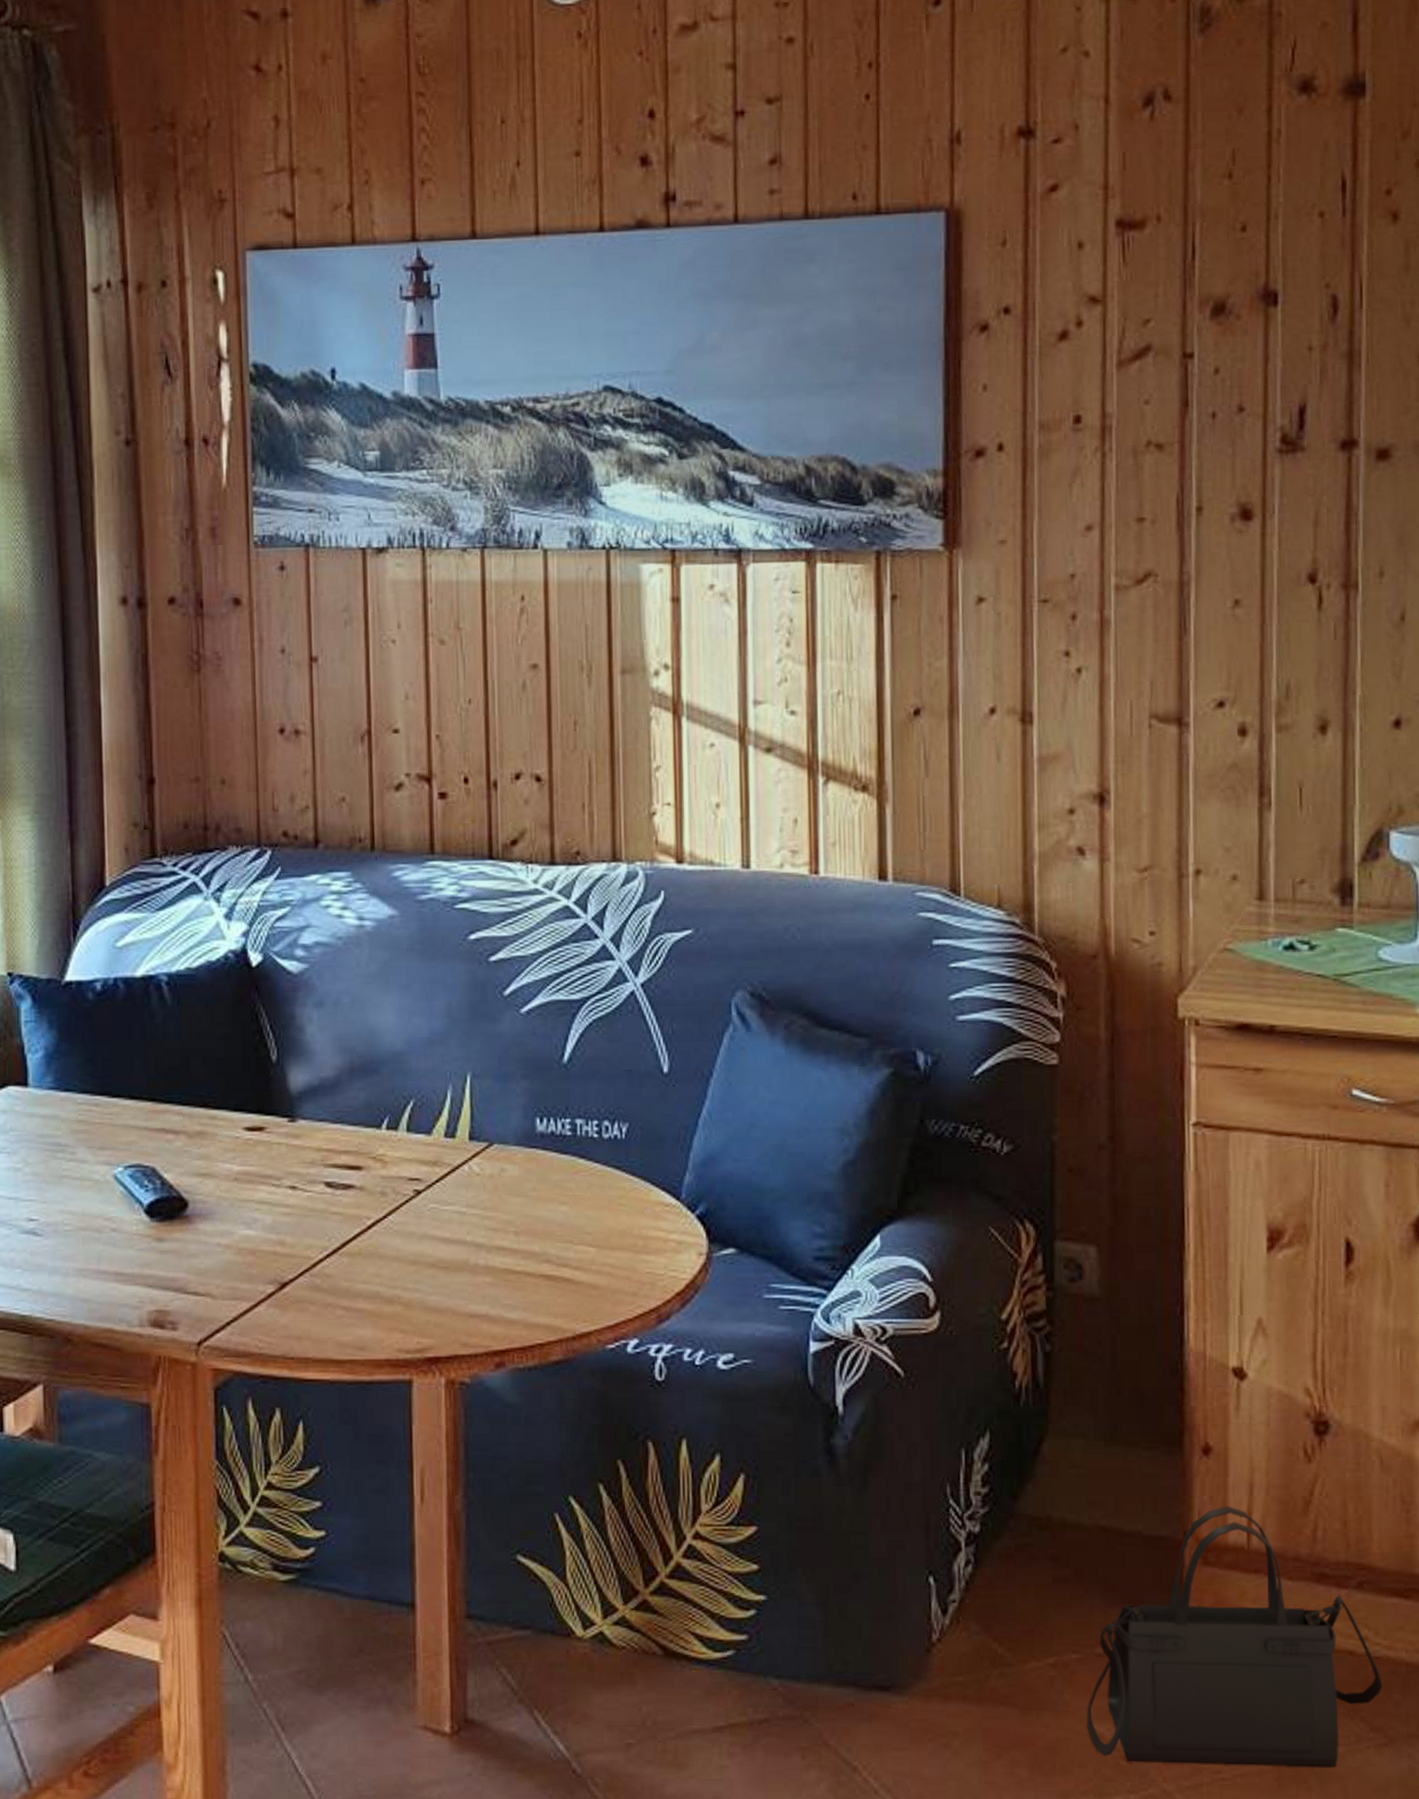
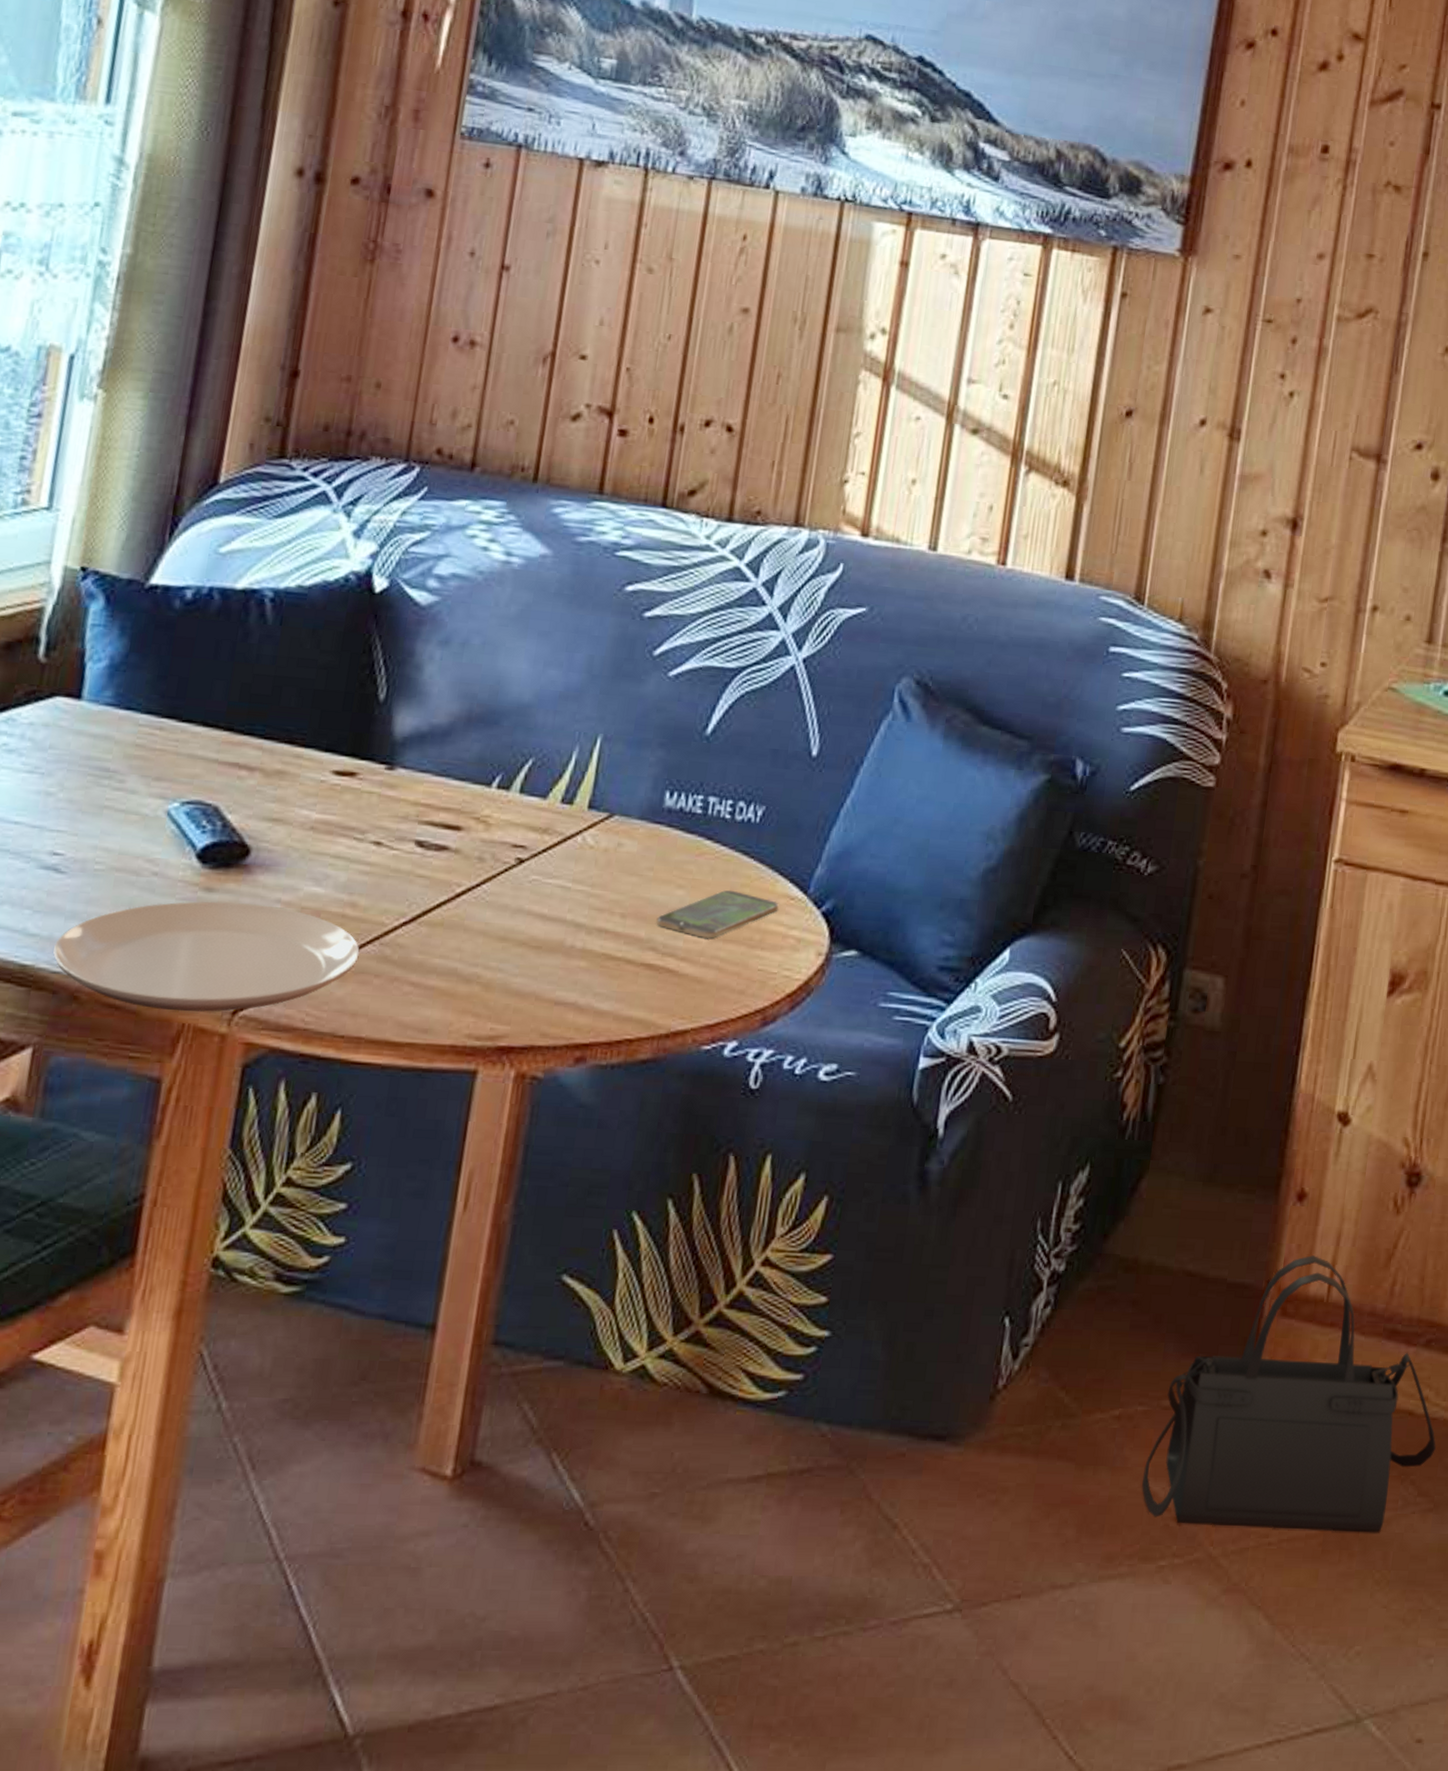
plate: none [45,1249,294,1345] -> present [53,901,360,1012]
smartphone: none [547,1203,656,1249] -> present [656,890,779,939]

